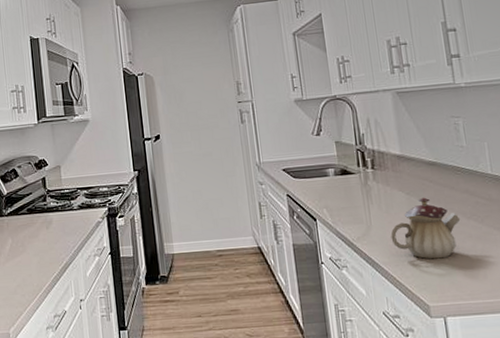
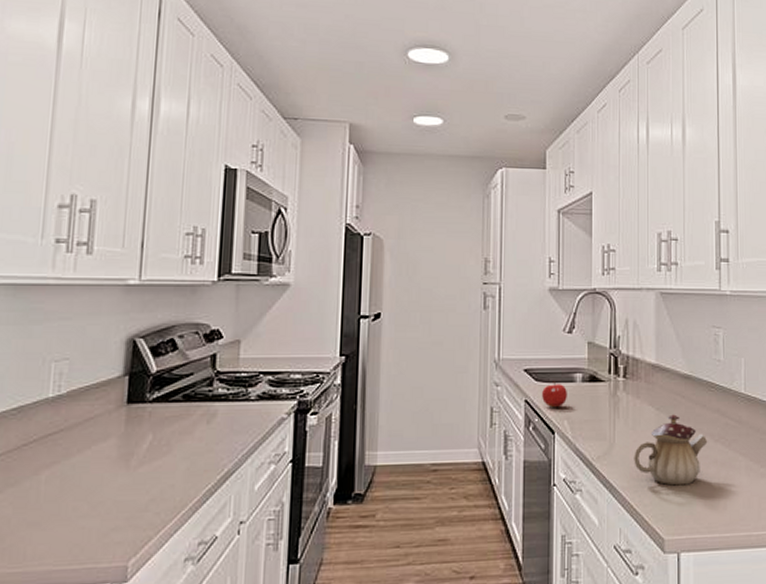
fruit: none [300,177,323,200] -> present [542,381,567,408]

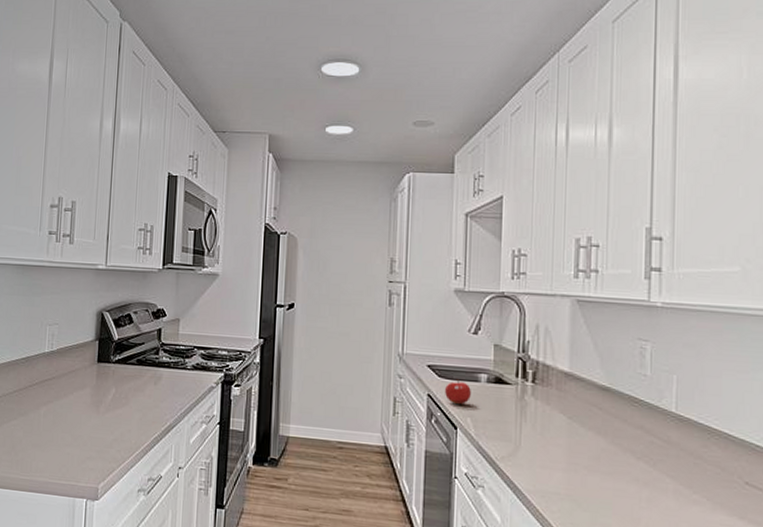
teapot: present [634,414,708,486] -> none [541,425,628,499]

